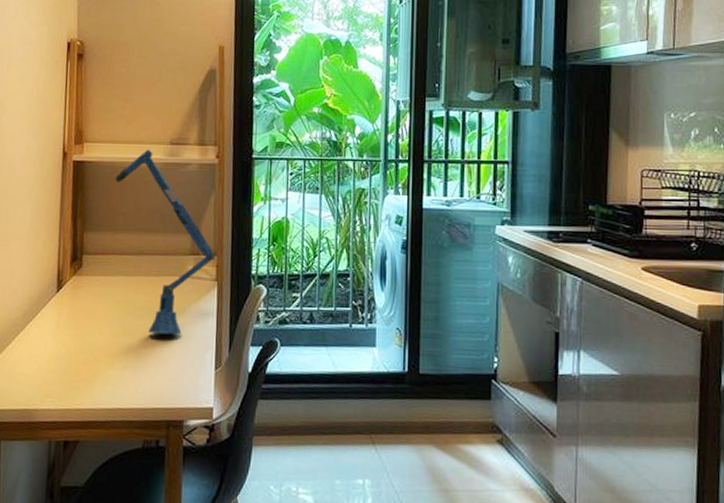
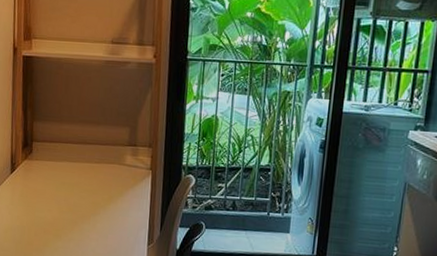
desk lamp: present [115,149,216,335] -> none [61,47,151,215]

